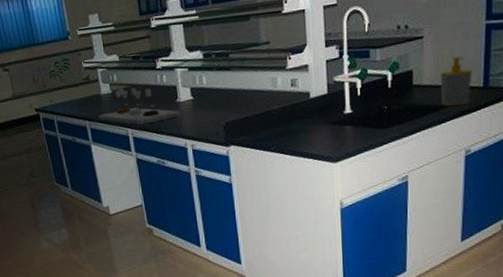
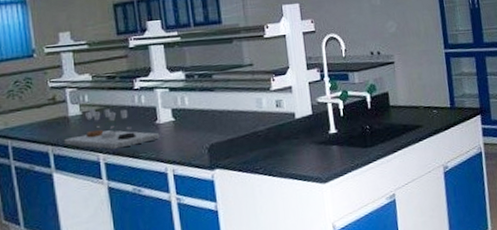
soap bottle: present [440,56,473,106] -> none [412,80,441,125]

